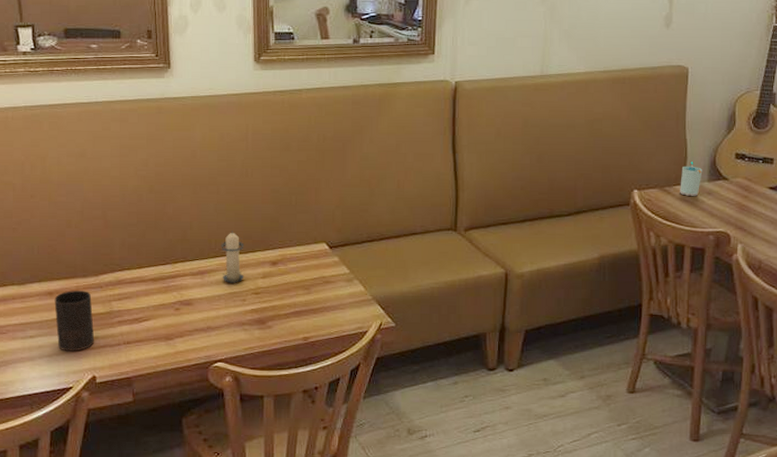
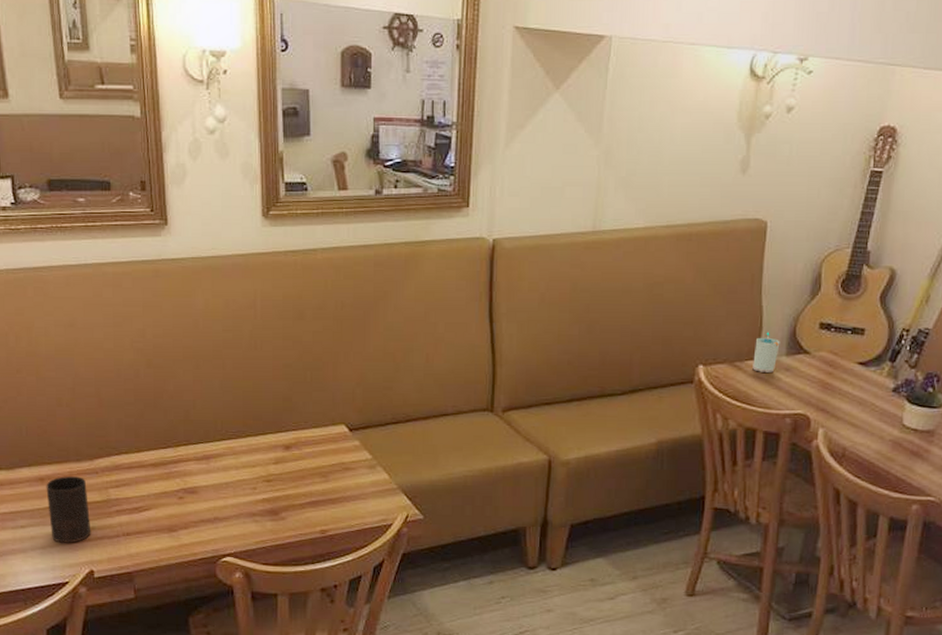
candle: present [221,231,244,283] -> none [228,410,254,469]

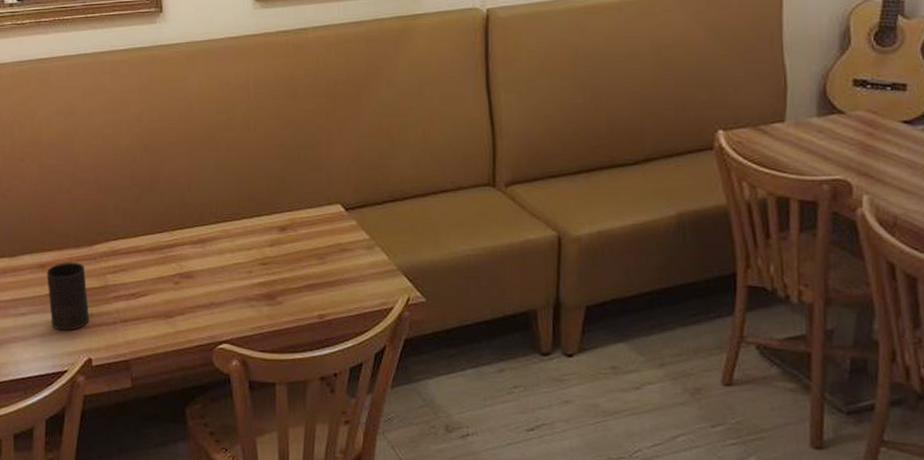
cup: present [752,332,780,372] -> none [779,92,809,136]

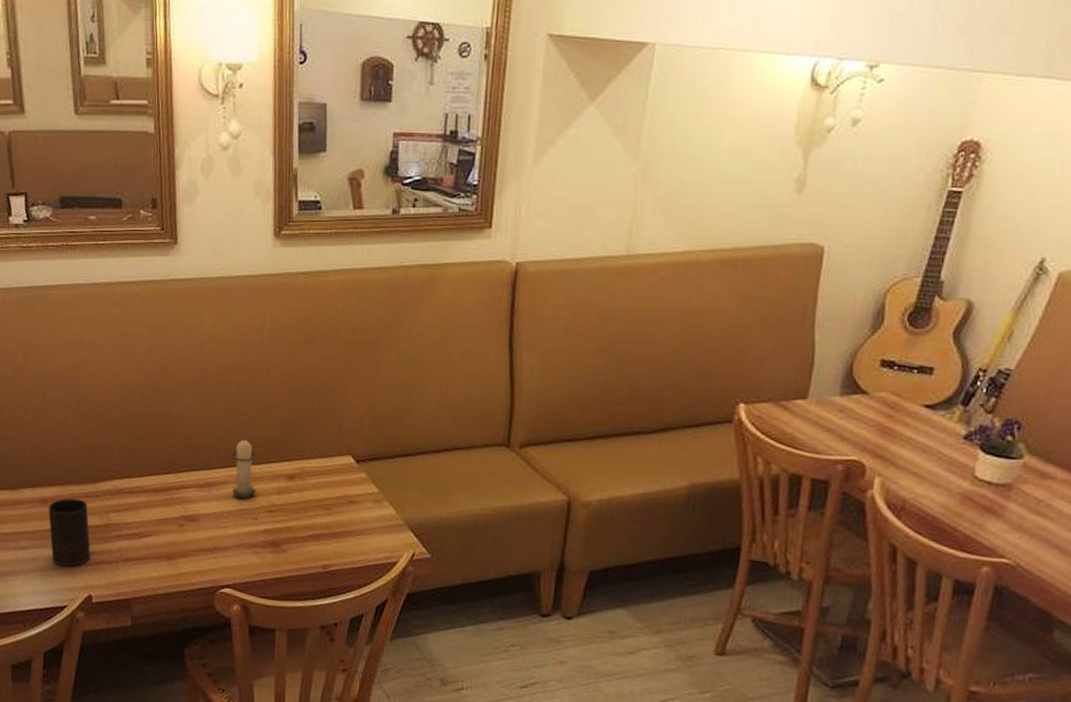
candle: none [223,192,249,252] -> present [231,437,257,498]

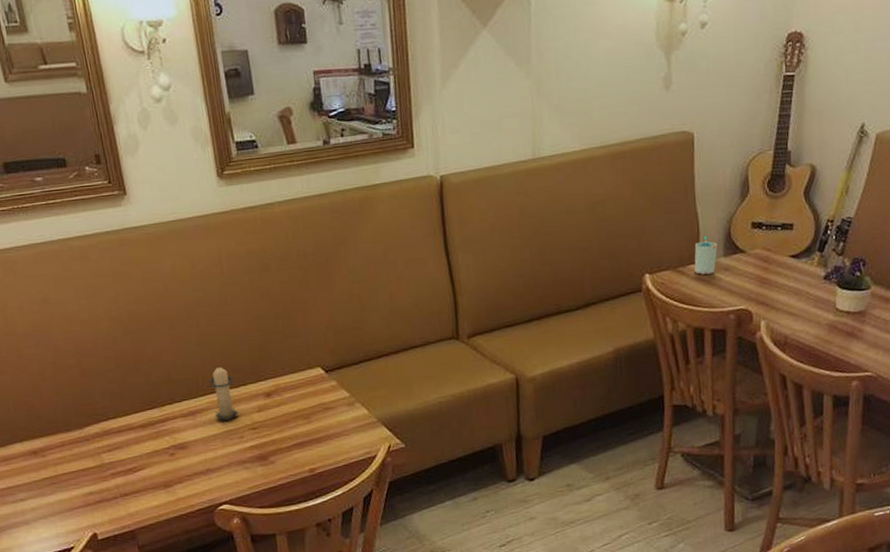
cup: present [48,498,91,567] -> none [40,445,90,511]
cup: none [801,368,834,414] -> present [694,236,718,275]

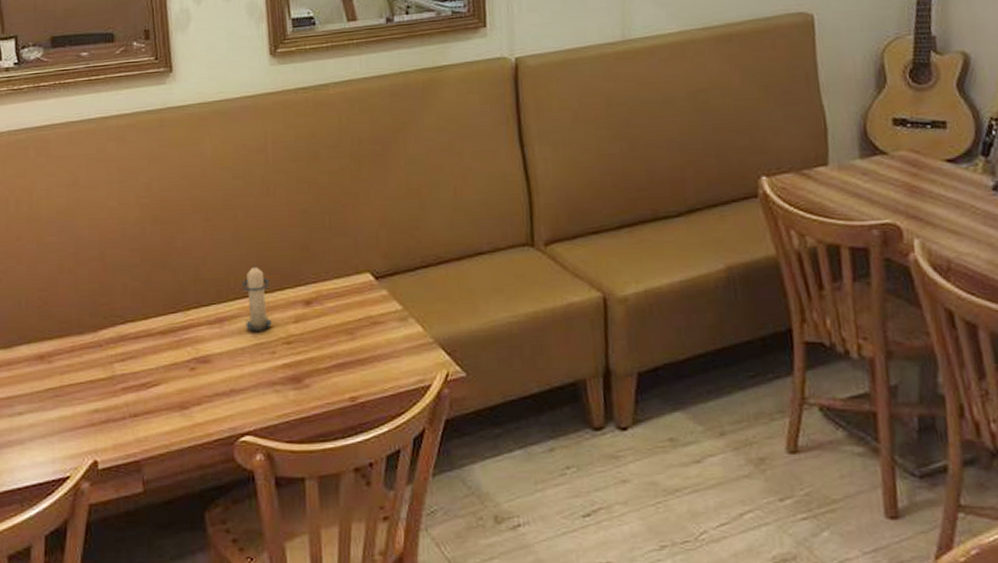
cup: present [694,236,718,275] -> none [821,133,851,179]

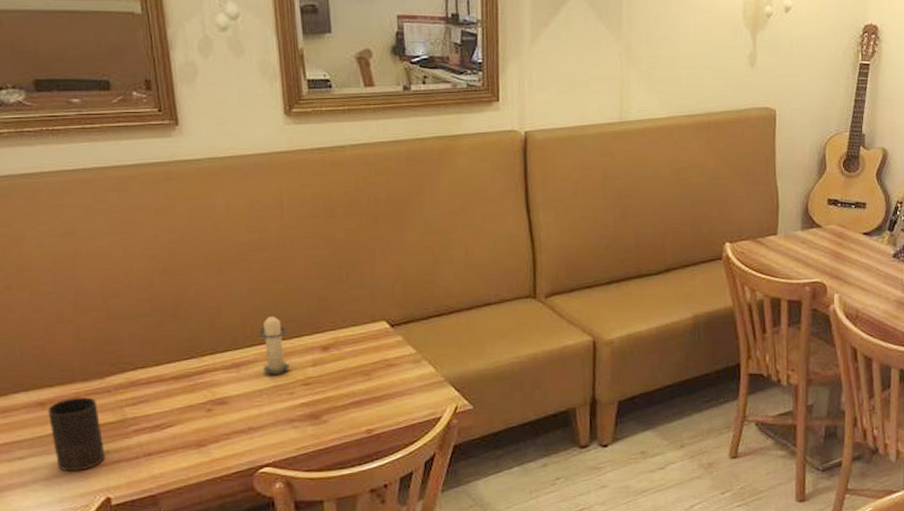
cup: none [46,351,95,430] -> present [48,397,106,472]

